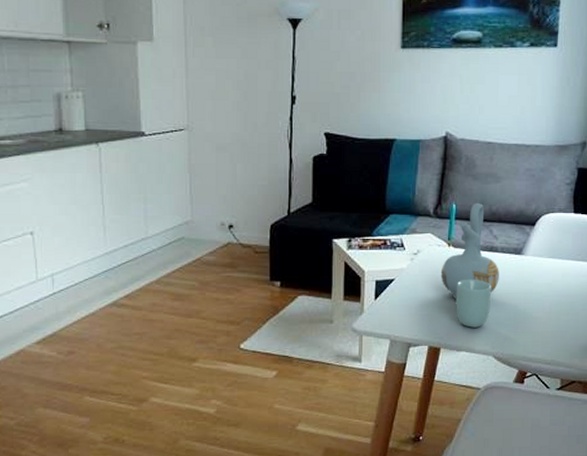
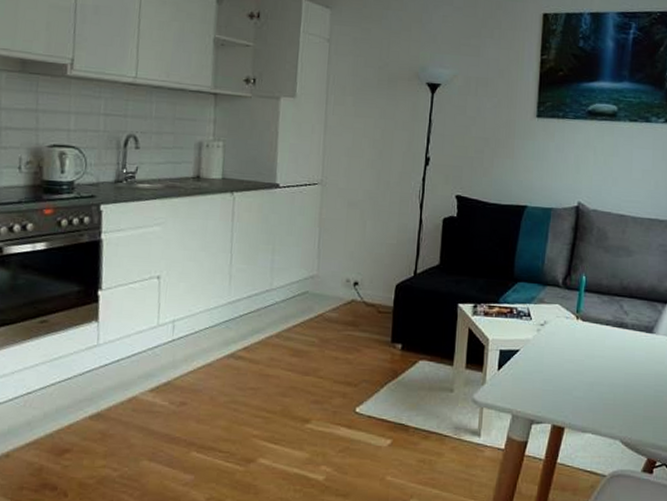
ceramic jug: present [440,202,499,300] -> none [567,275,629,377]
cup: present [456,279,492,328] -> none [582,355,621,408]

